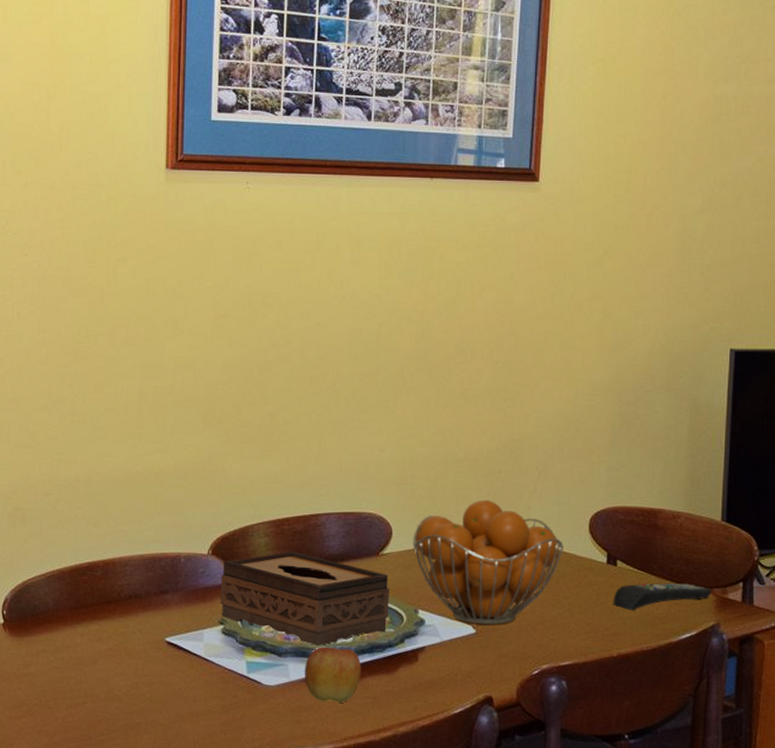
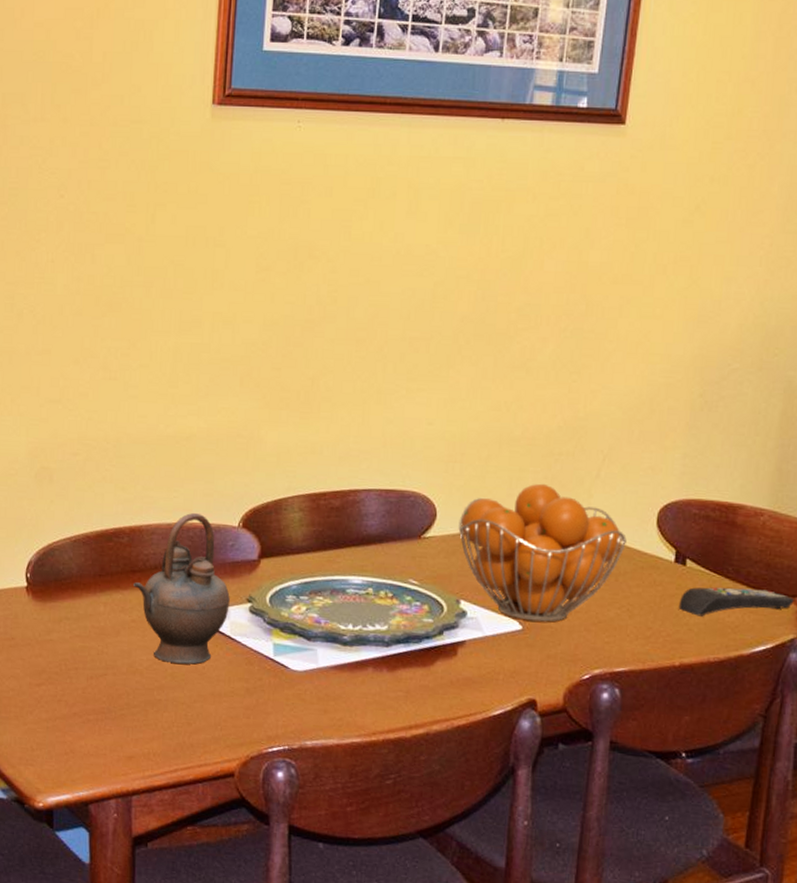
teapot: none [109,544,203,687] -> present [133,513,230,665]
tissue box: present [220,552,389,647] -> none [248,529,430,633]
apple: present [304,647,362,703] -> none [333,633,396,694]

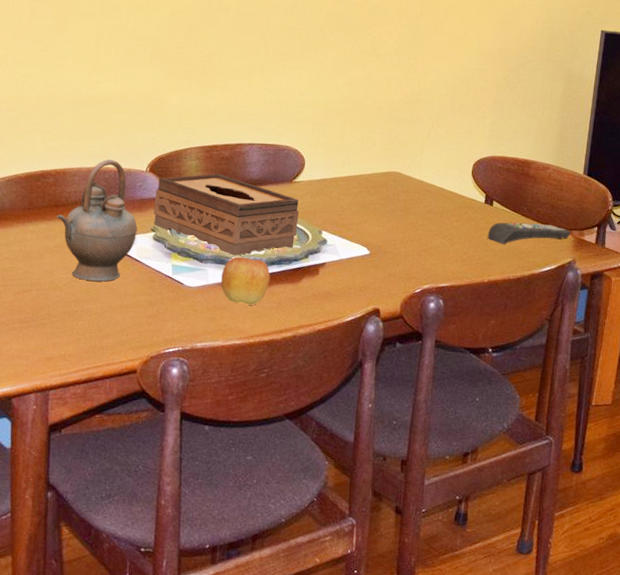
tissue box: none [248,529,430,633] -> present [153,174,299,256]
apple: none [333,633,396,694] -> present [220,256,271,305]
fruit basket: present [458,483,627,622] -> none [321,142,449,248]

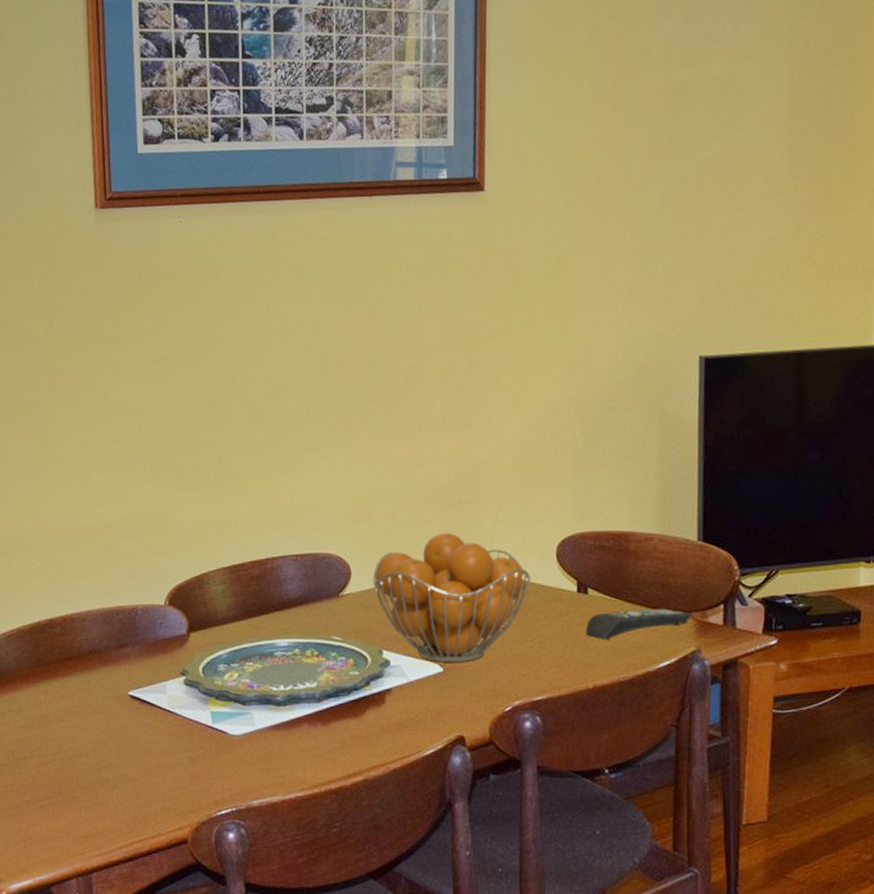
teapot: present [57,159,137,282] -> none [70,597,165,742]
tissue box: present [153,174,299,256] -> none [180,597,353,693]
apple: present [220,256,271,305] -> none [269,693,328,749]
fruit basket: none [321,142,449,248] -> present [372,532,530,662]

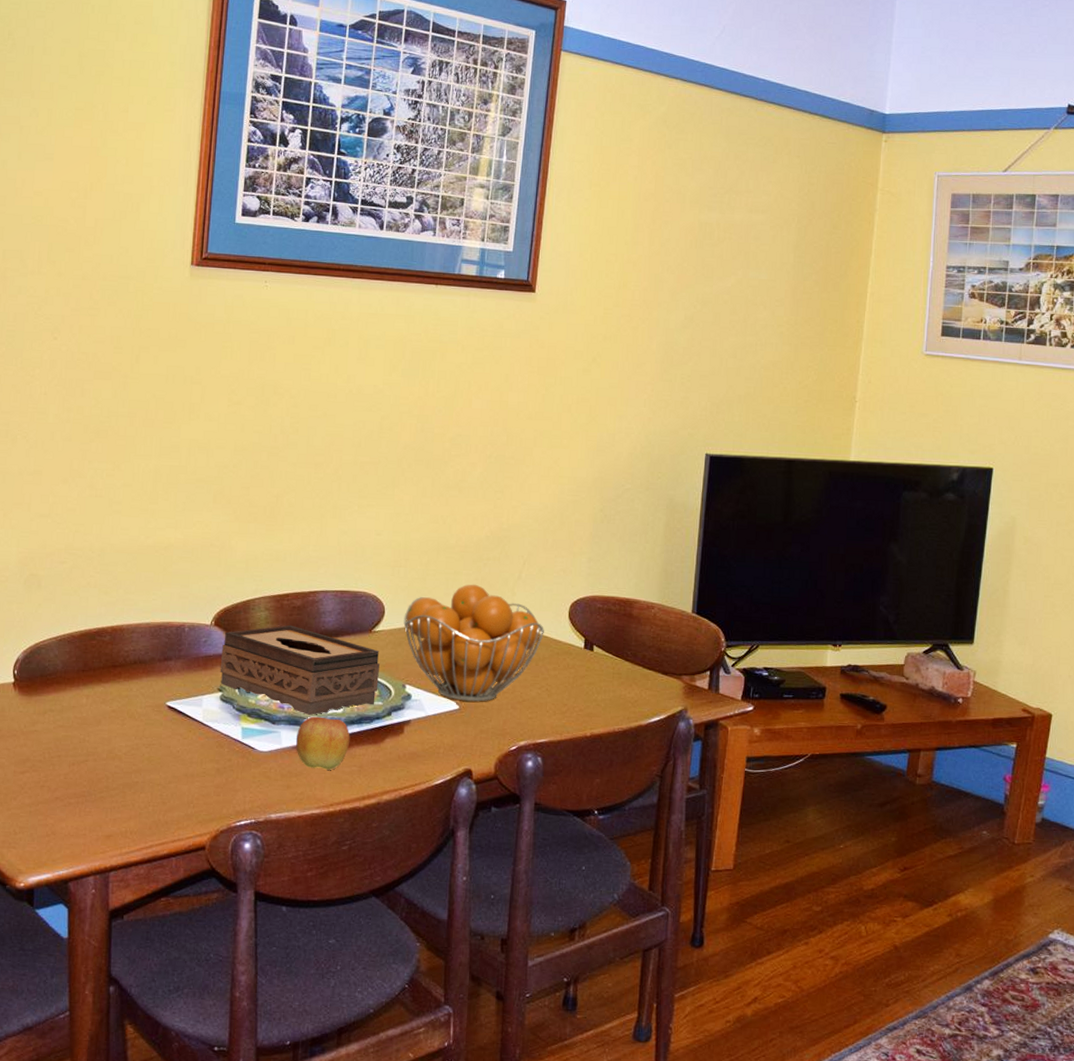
tissue box: none [180,597,353,693] -> present [220,625,380,716]
apple: none [269,693,328,749] -> present [295,716,350,770]
remote control: present [585,608,691,640] -> none [588,668,681,694]

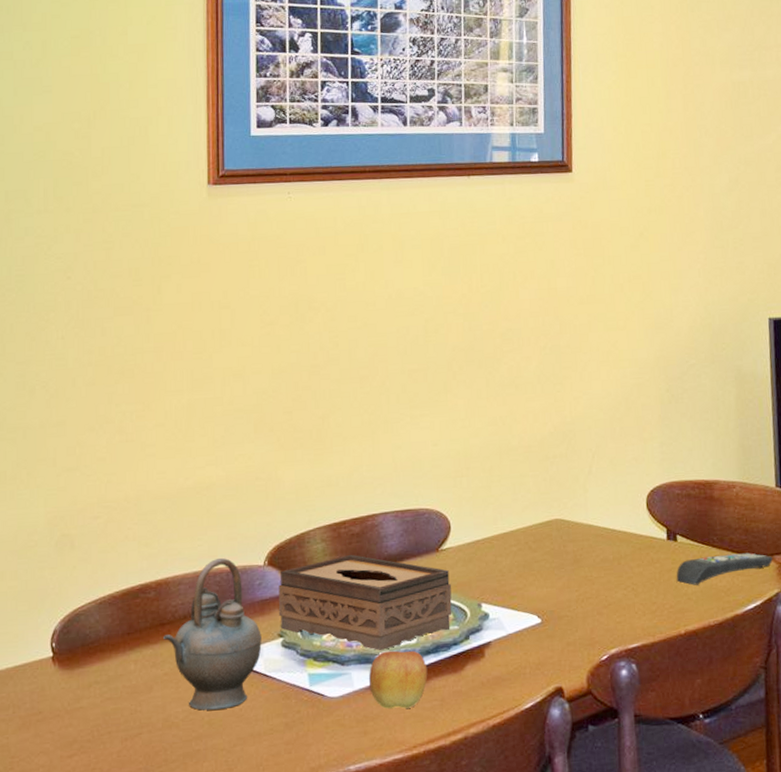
teapot: none [114,614,203,749] -> present [163,558,262,710]
fruit basket: present [403,584,544,702] -> none [471,485,623,613]
remote control: none [588,668,681,694] -> present [676,552,773,586]

